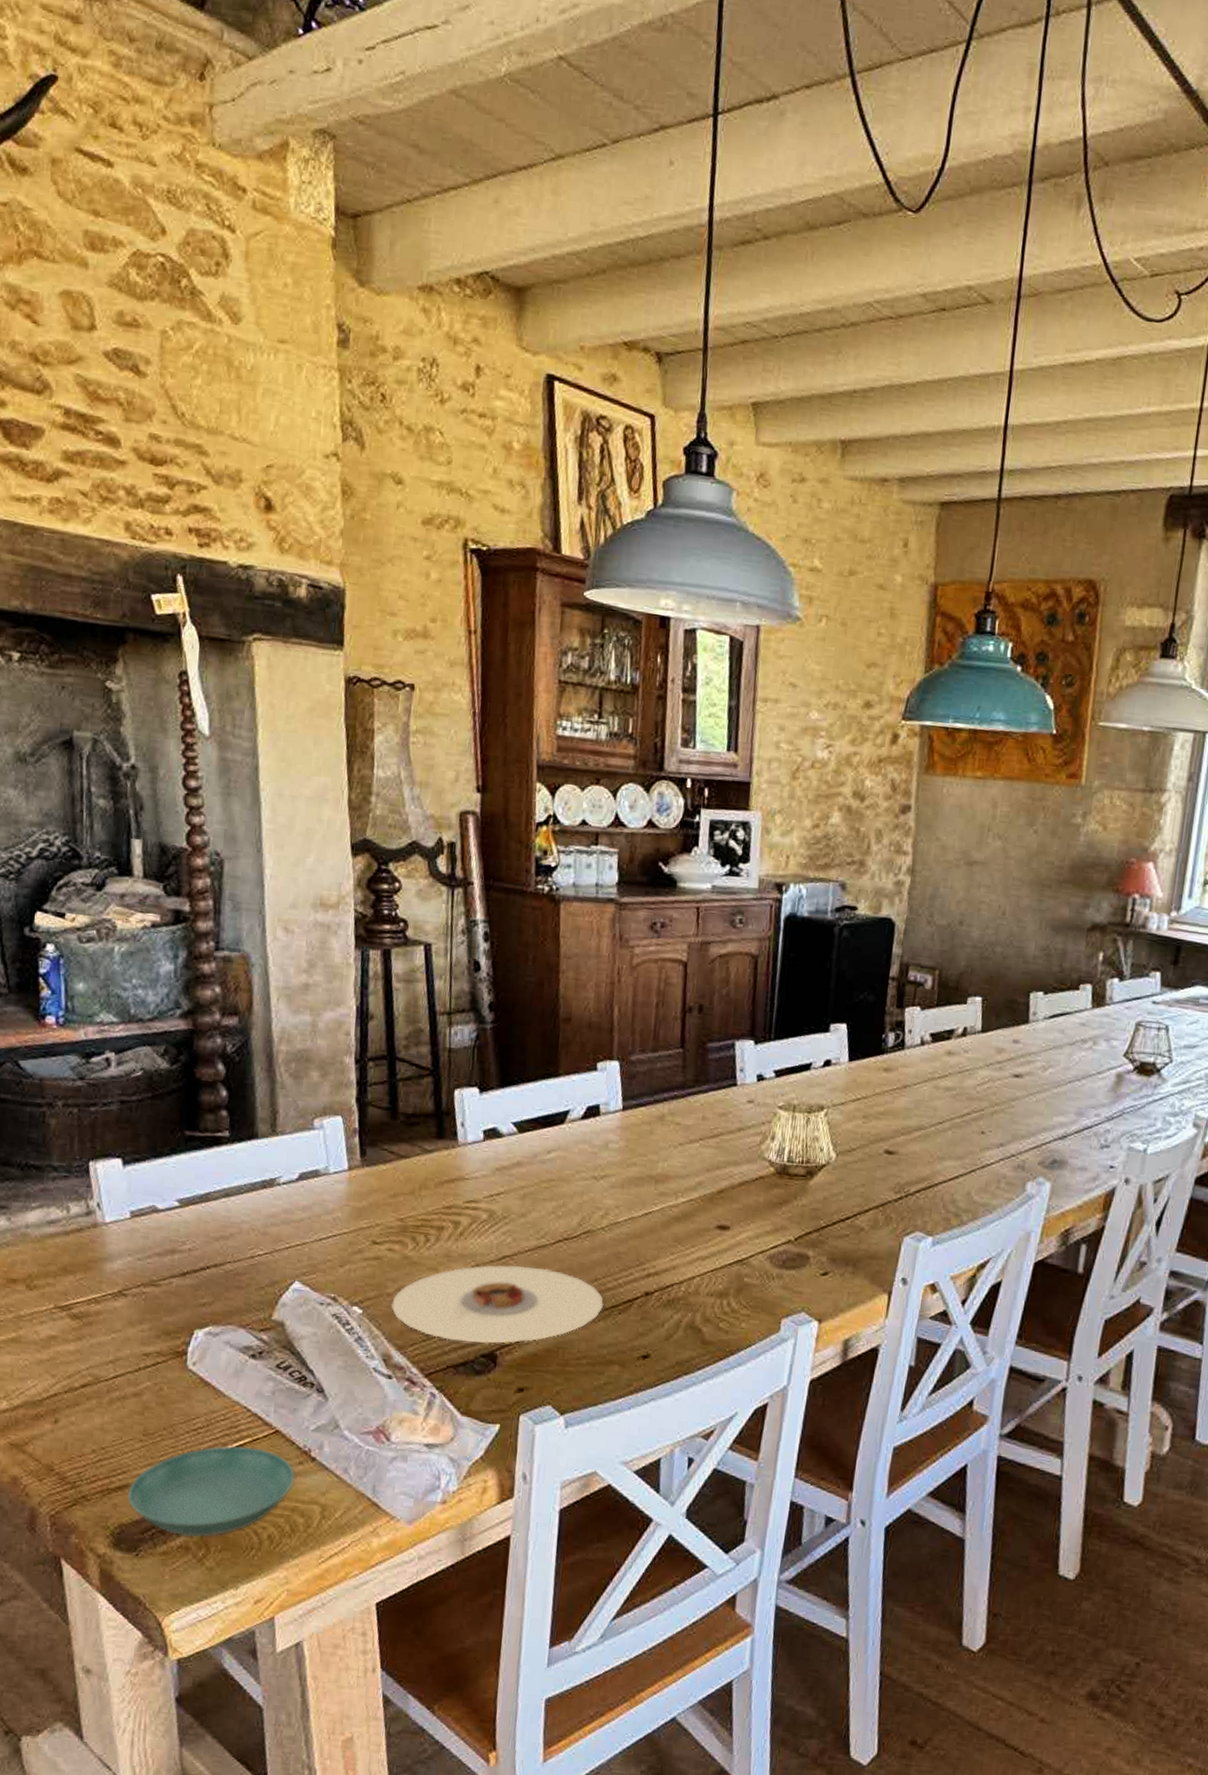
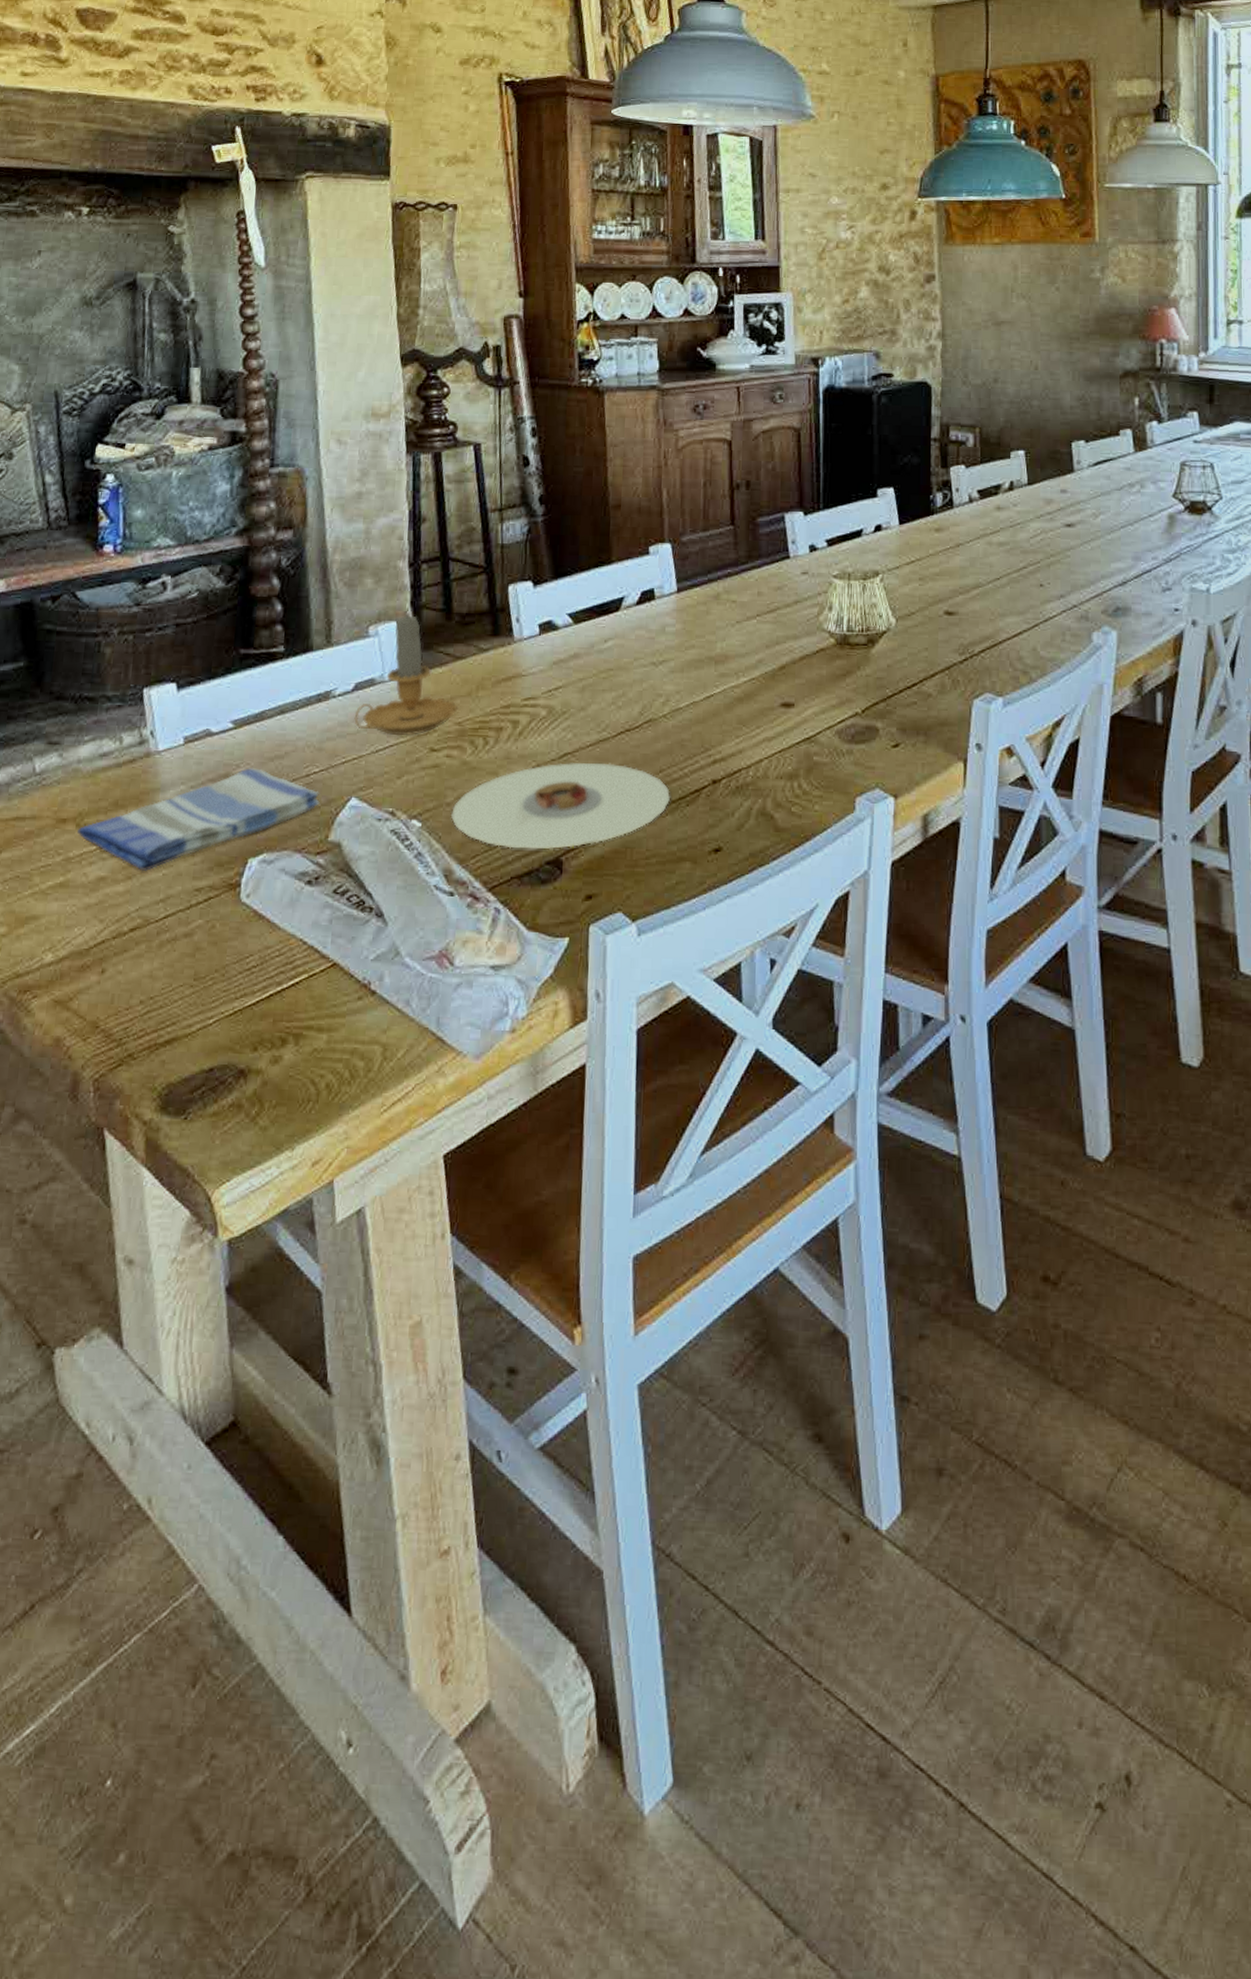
dish towel: none [28,1245,264,1334] -> present [77,767,320,872]
saucer: present [127,1445,295,1537] -> none [176,984,354,1092]
candle: none [298,1107,401,1227] -> present [354,611,458,735]

